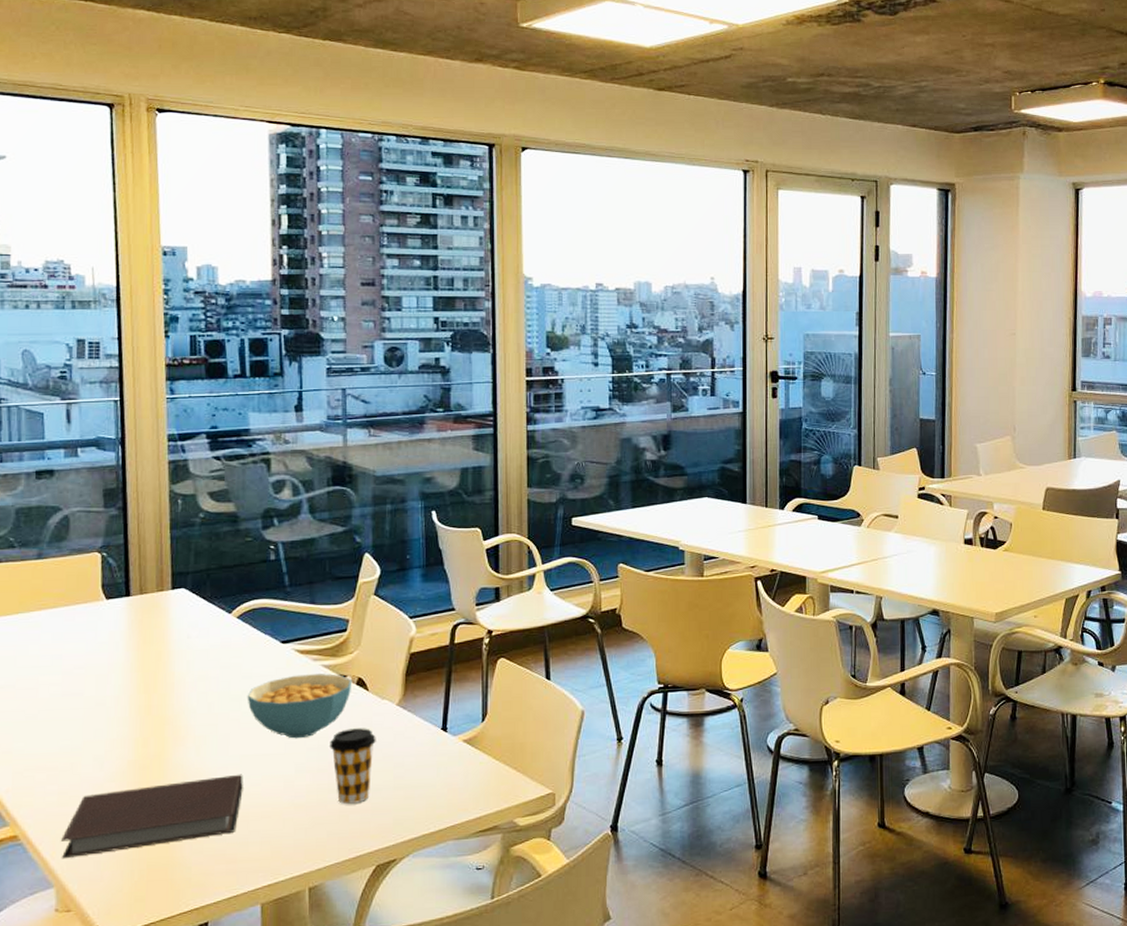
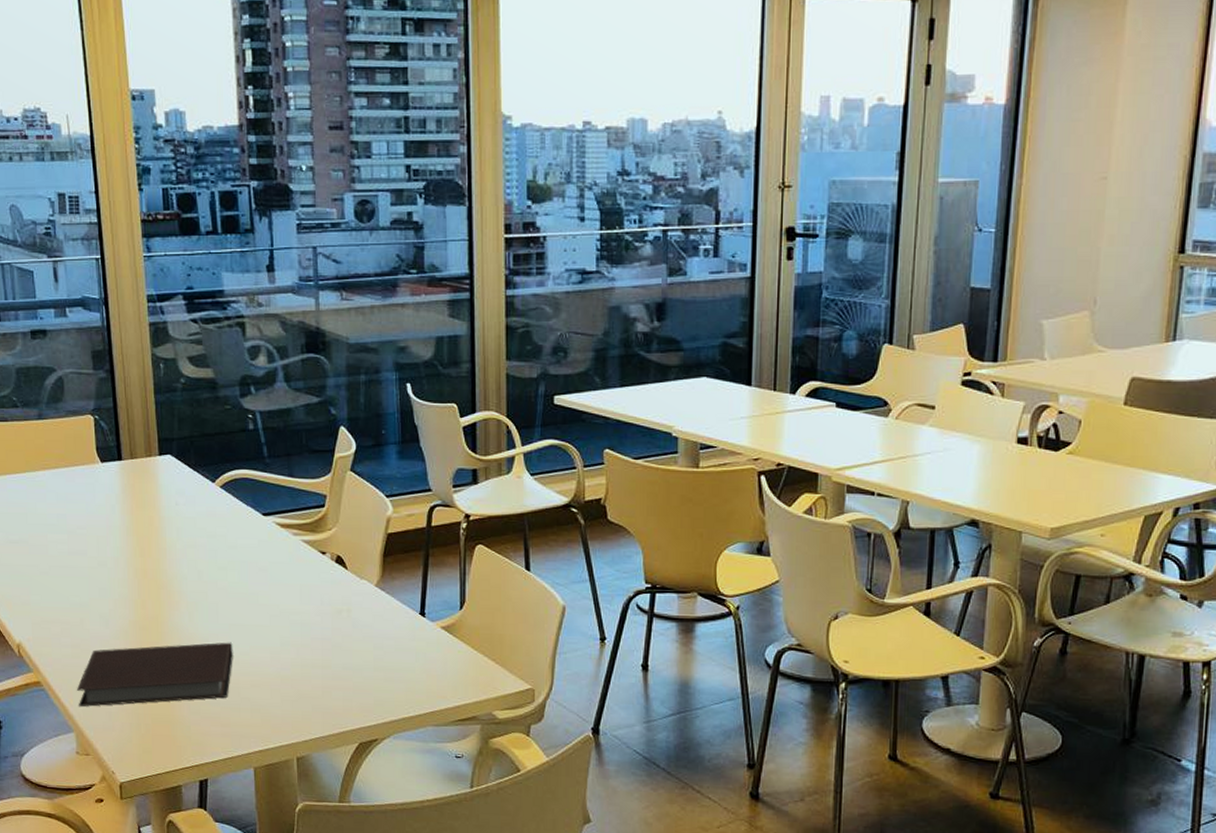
cereal bowl: present [247,673,353,739] -> none [233,548,332,612]
coffee cup: present [330,728,376,804] -> none [312,606,356,681]

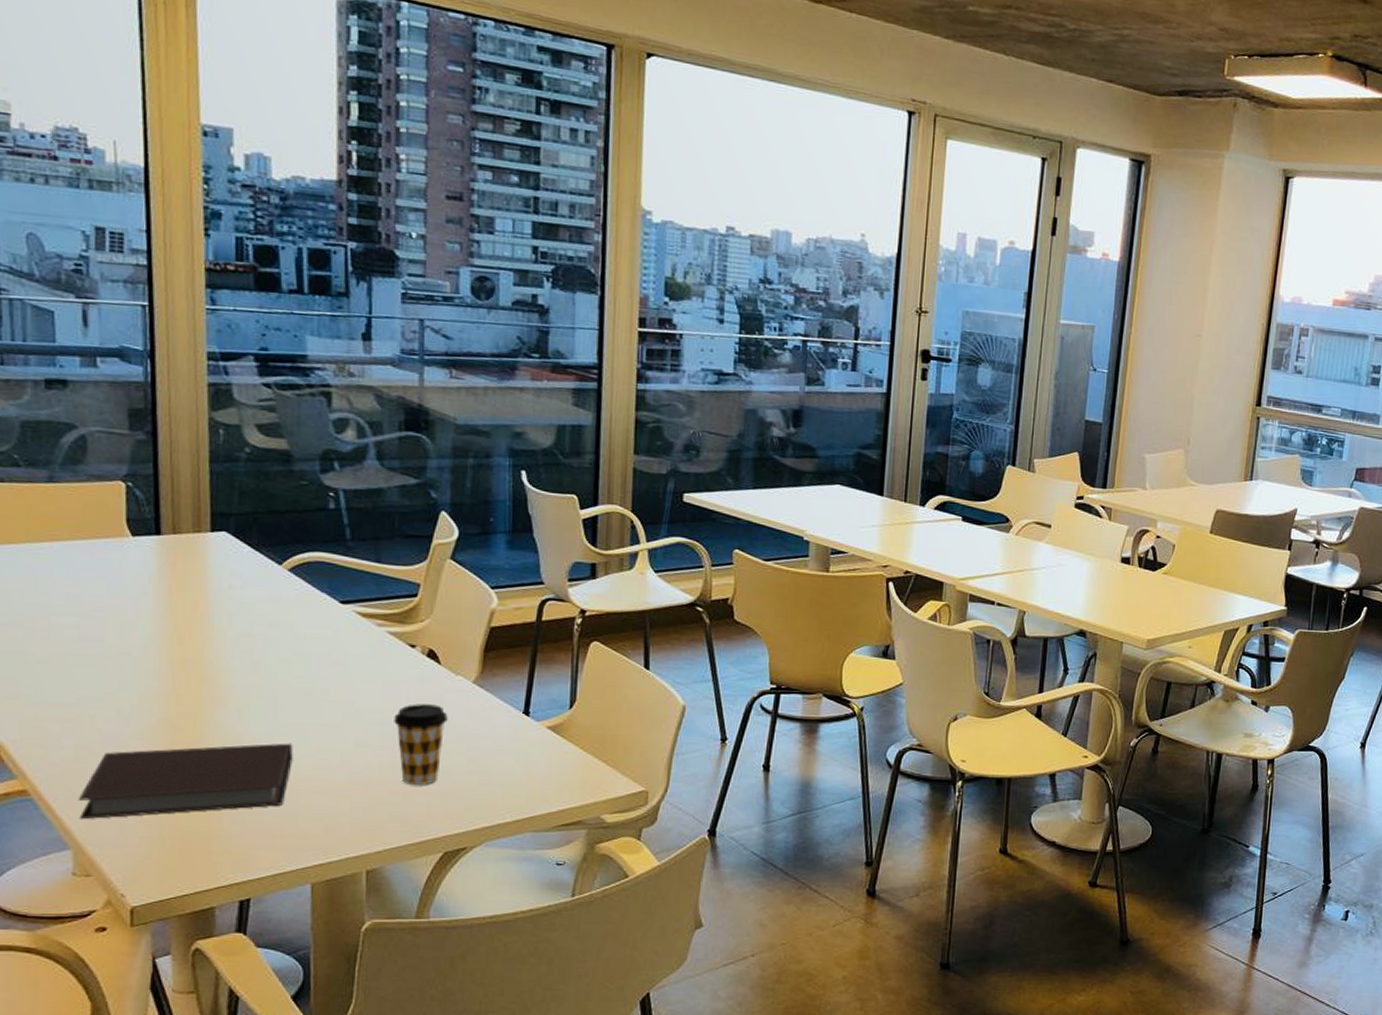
coffee cup: none [312,606,356,681] -> present [394,704,448,785]

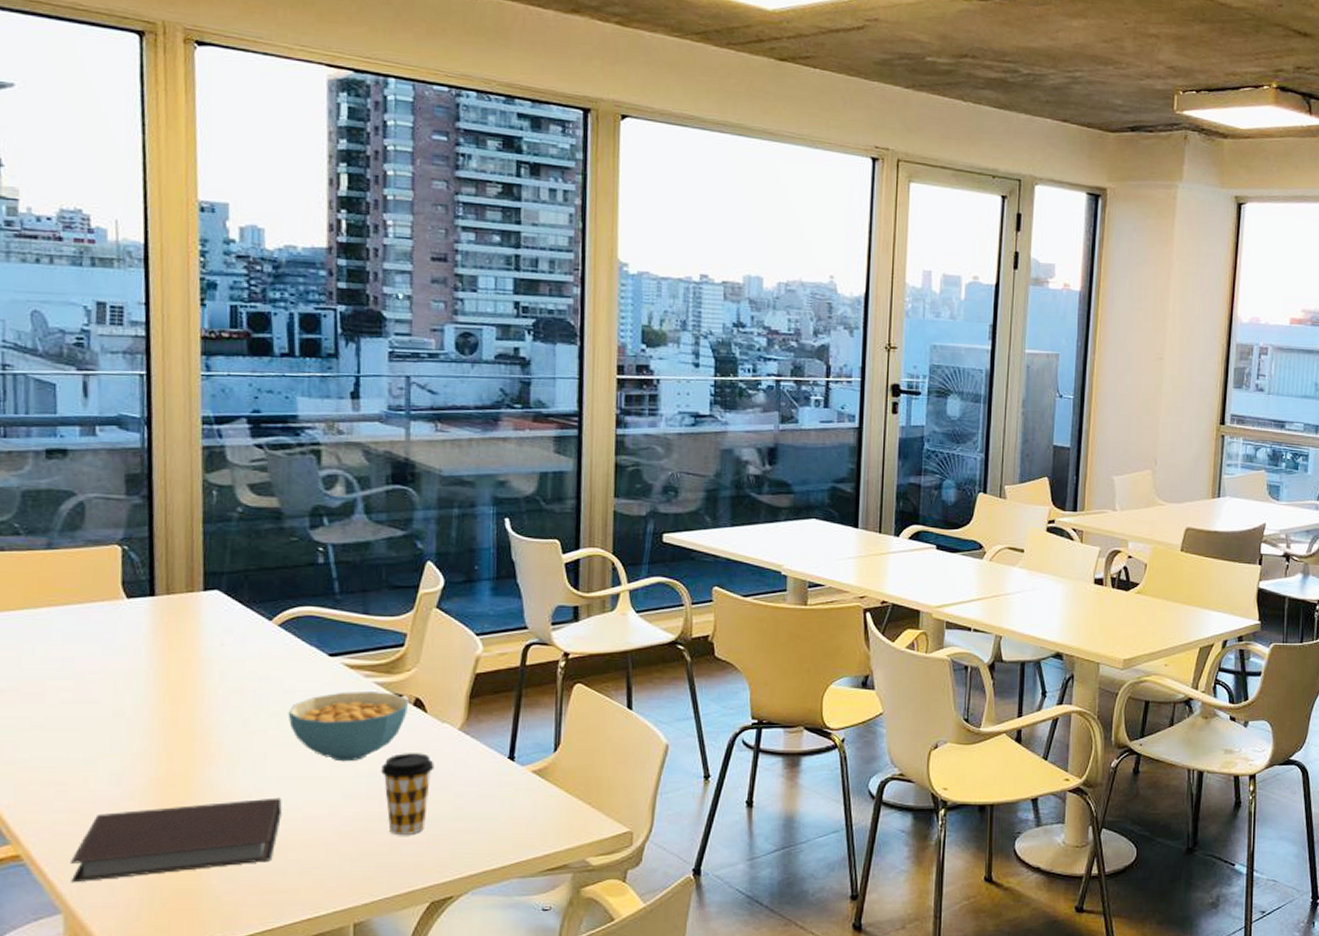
cereal bowl: none [298,640,423,710] -> present [288,692,409,762]

